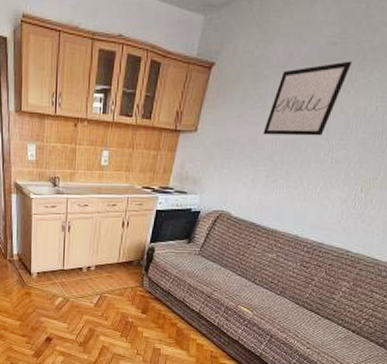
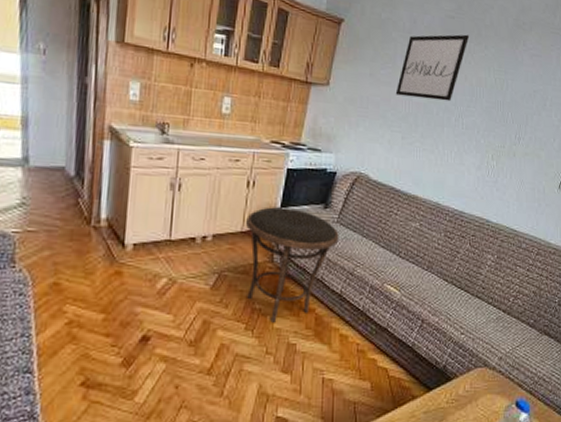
side table: none [121,243,200,332] -> present [246,207,339,323]

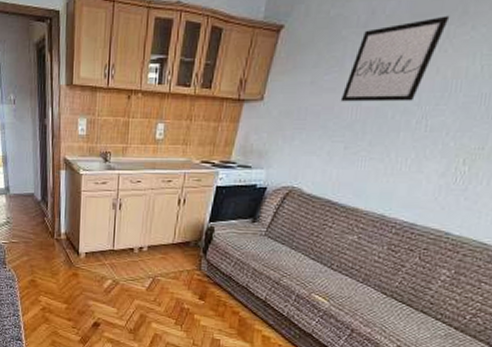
side table: present [246,207,339,323] -> none [177,222,267,321]

